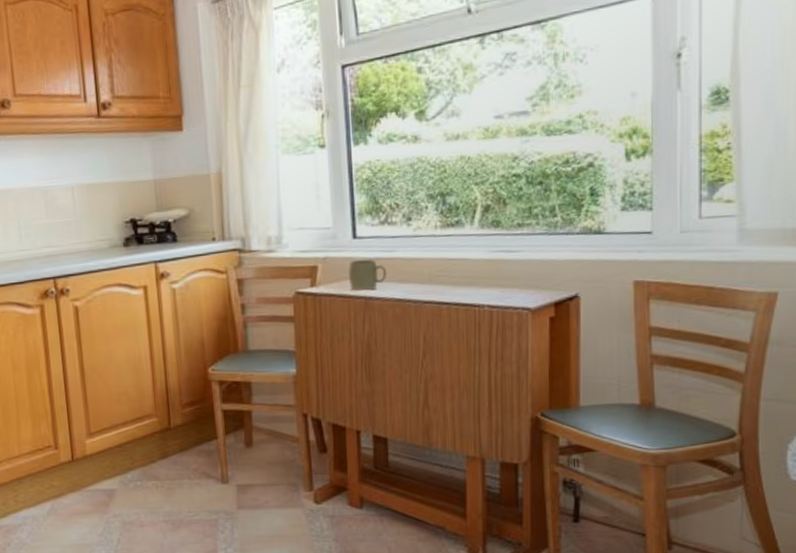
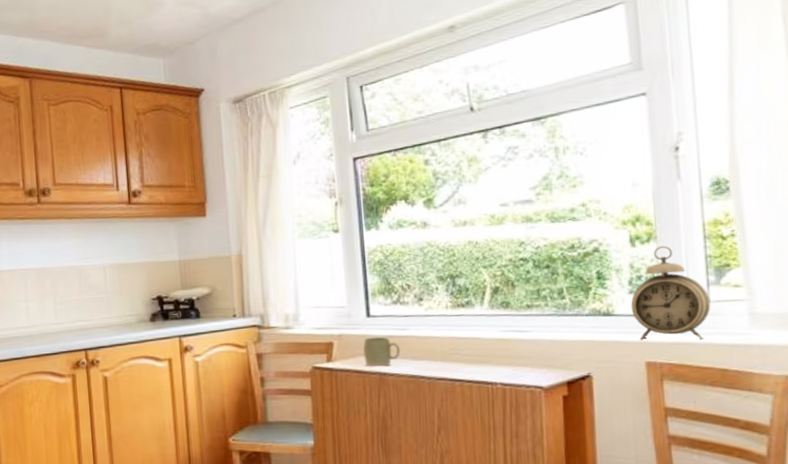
alarm clock: none [622,159,702,260] -> present [630,245,711,342]

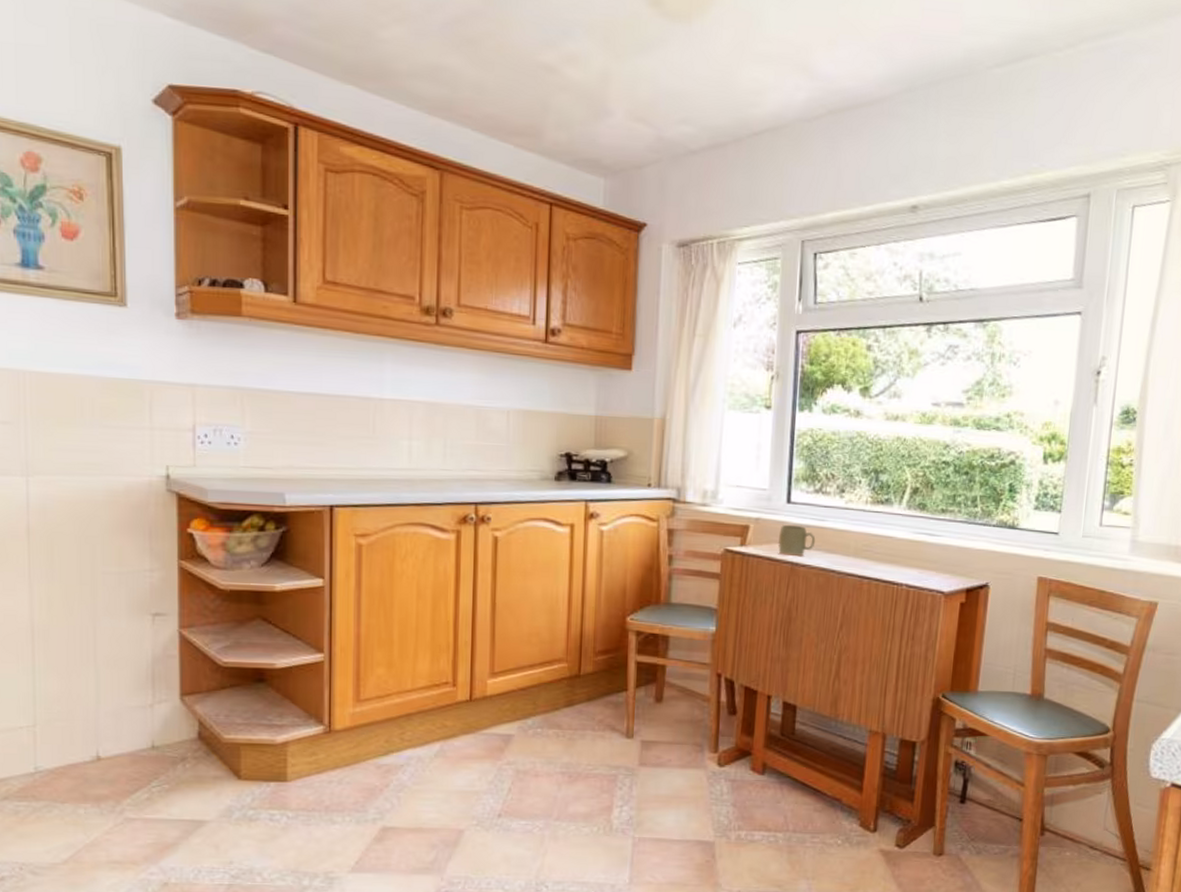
alarm clock: present [630,245,711,342] -> none [1033,466,1102,561]

